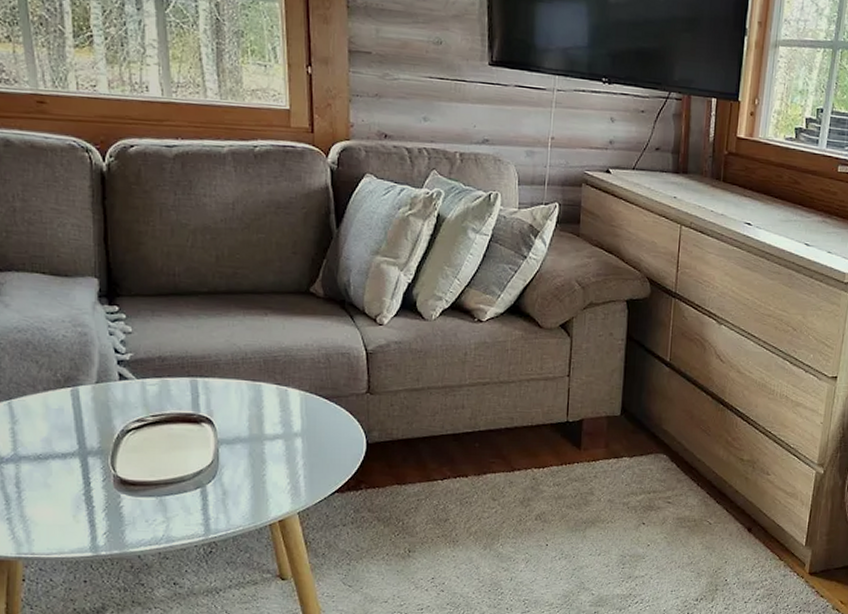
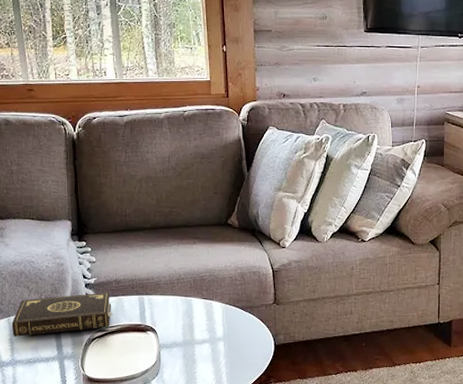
book: none [13,371,157,426] -> present [11,292,114,337]

